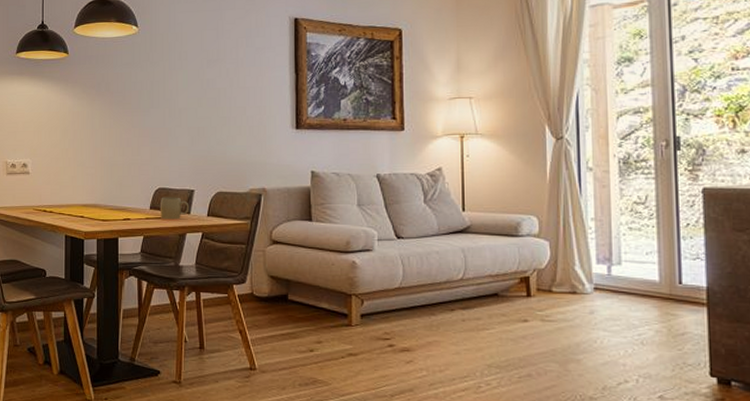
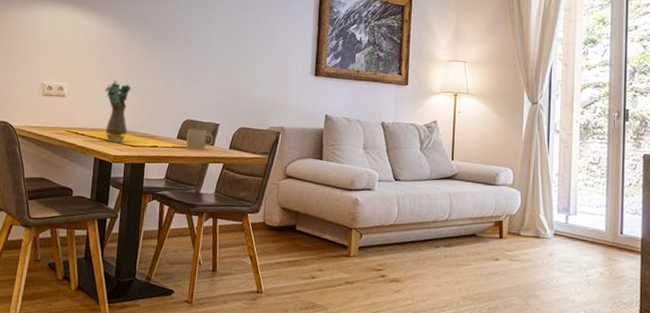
vase: none [70,151,97,218] -> present [105,79,131,143]

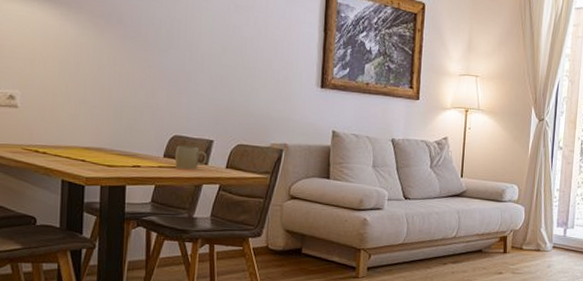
vase: present [105,79,131,143] -> none [71,87,104,163]

